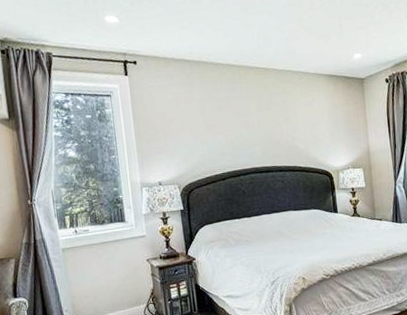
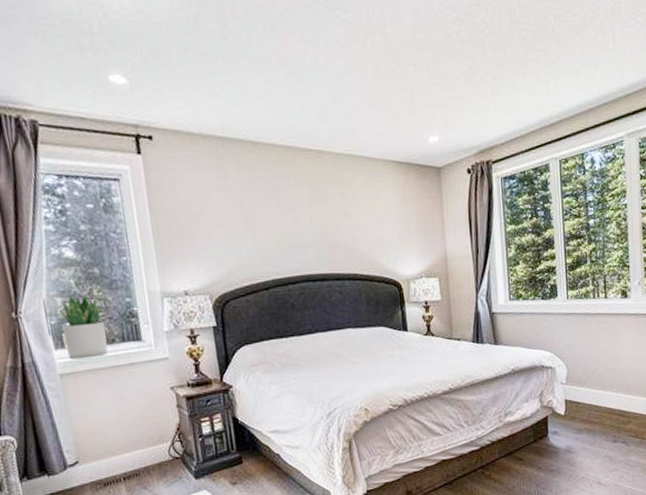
planter: none [62,182,99,237] -> present [58,290,108,360]

